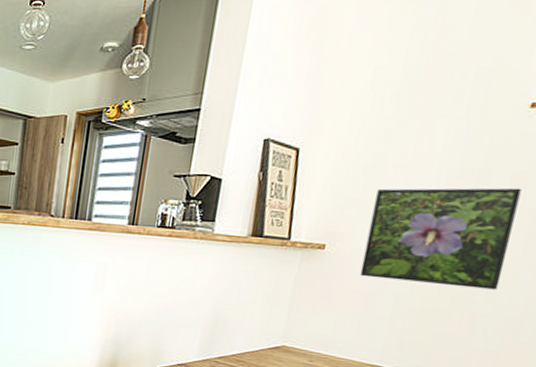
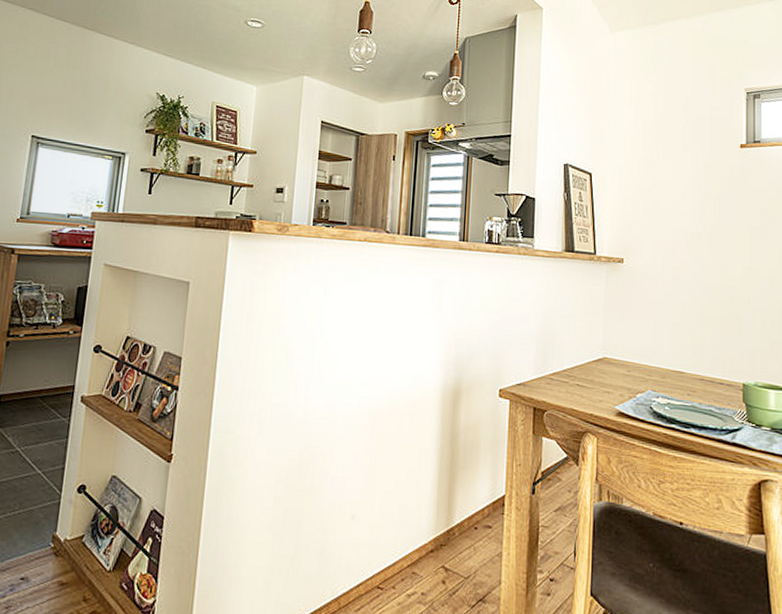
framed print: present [360,187,522,290] -> none [653,209,750,296]

